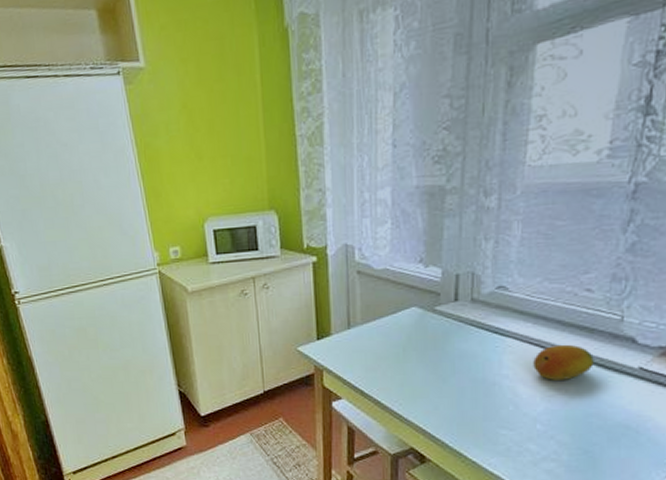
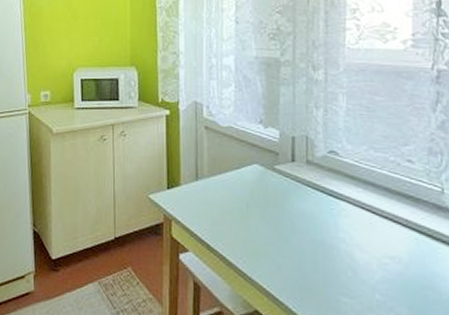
fruit: present [533,344,594,380] -> none [366,211,423,248]

